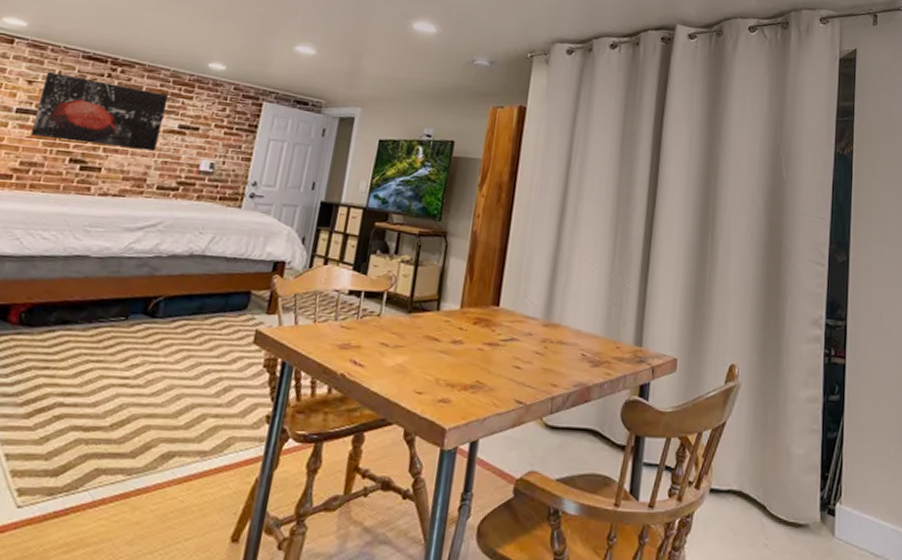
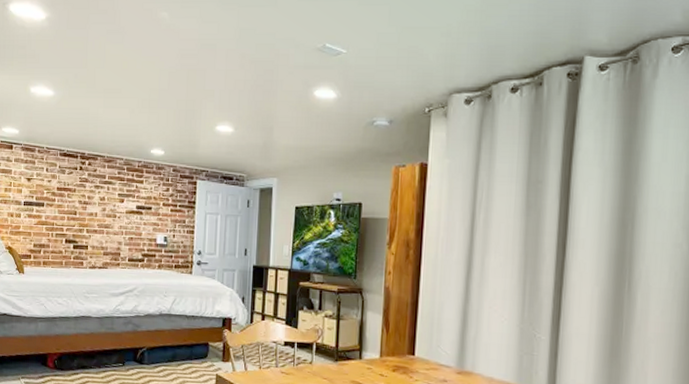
wall art: present [30,72,169,151] -> none [36,170,126,229]

